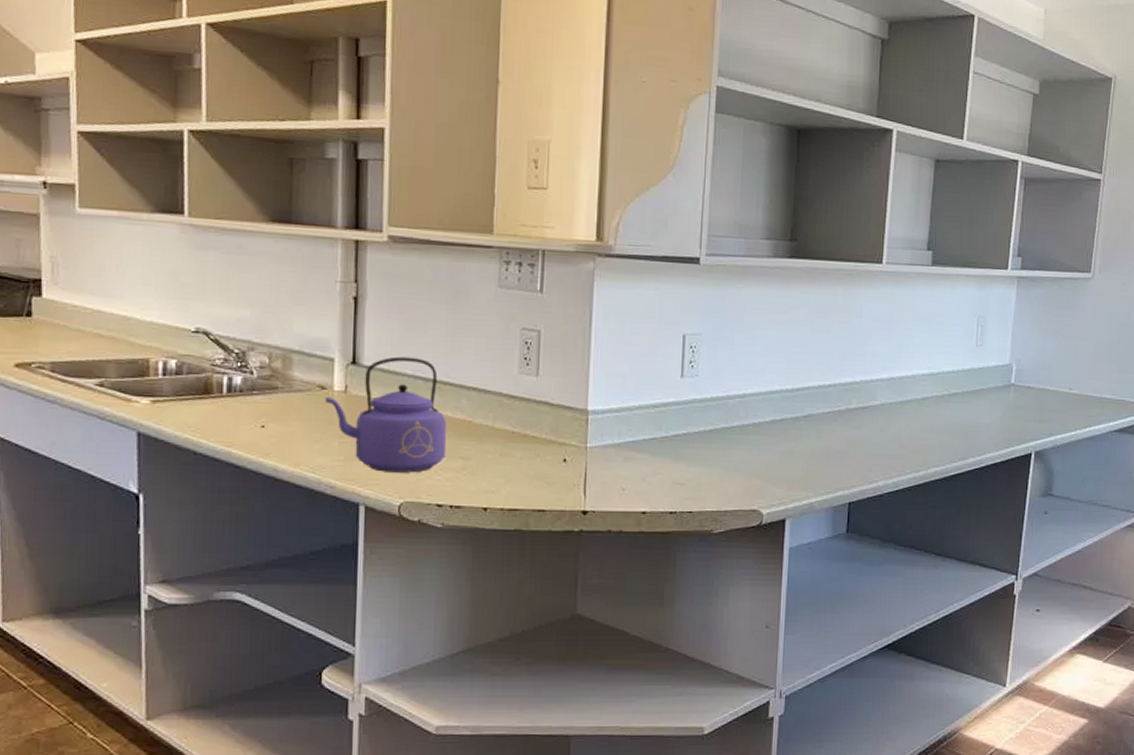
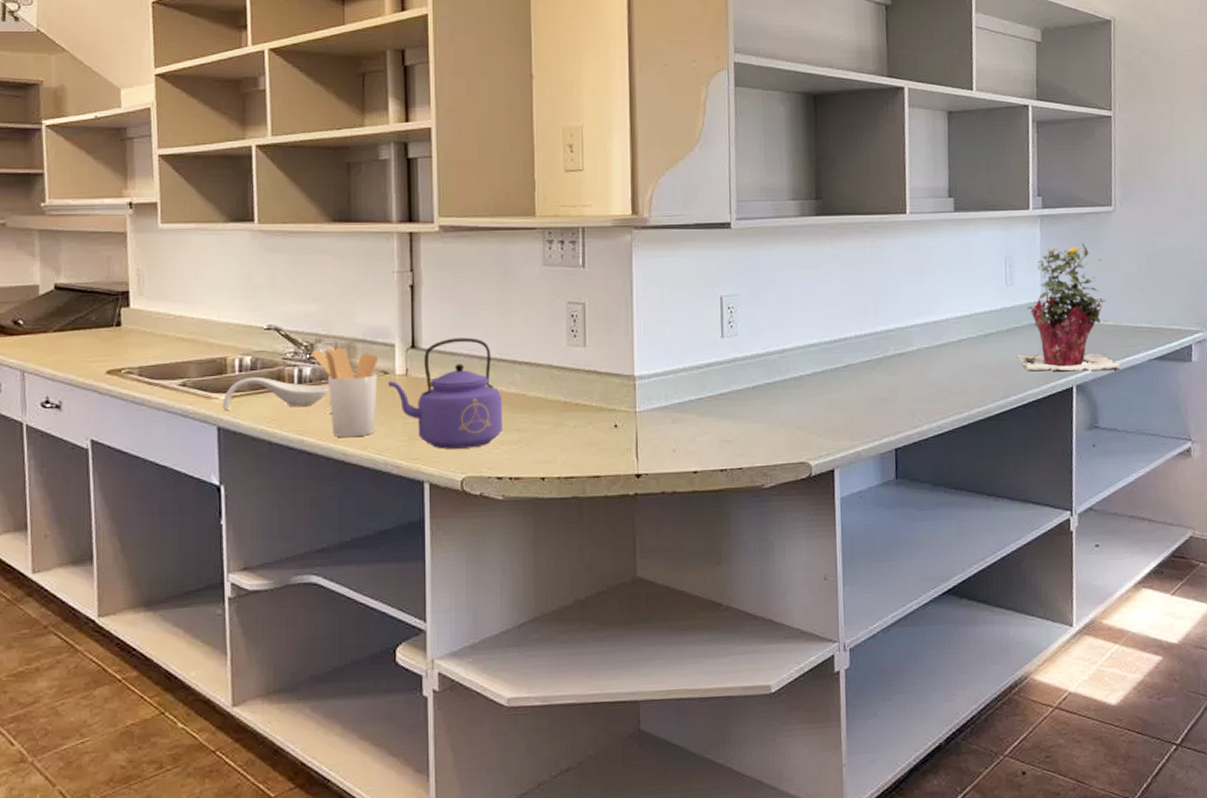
spoon rest: none [143,381,261,418] -> present [222,376,329,410]
utensil holder: none [243,357,316,453] -> present [311,347,379,438]
potted plant: none [980,308,1081,441] -> present [1017,243,1122,372]

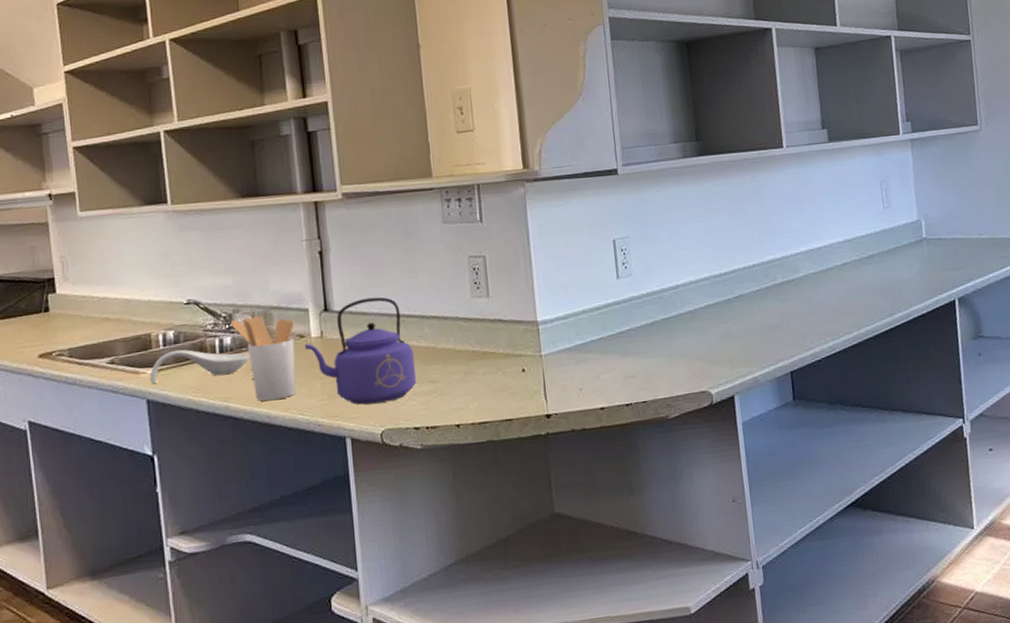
potted plant: present [1017,243,1122,372] -> none [899,162,1000,288]

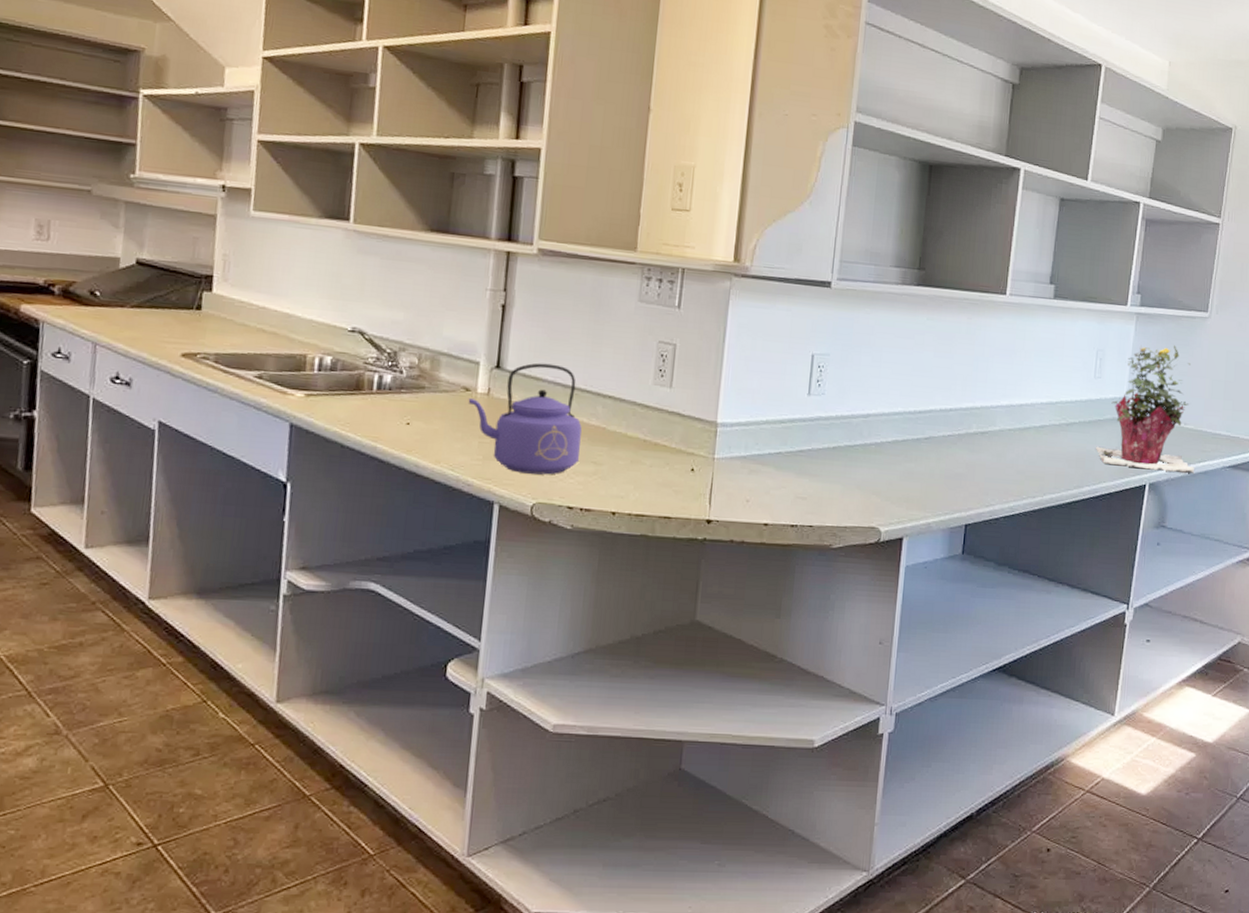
spoon rest: present [149,349,249,384] -> none [297,377,408,414]
utensil holder: present [230,315,297,401] -> none [394,358,462,451]
potted plant: none [899,162,1000,288] -> present [1096,345,1195,475]

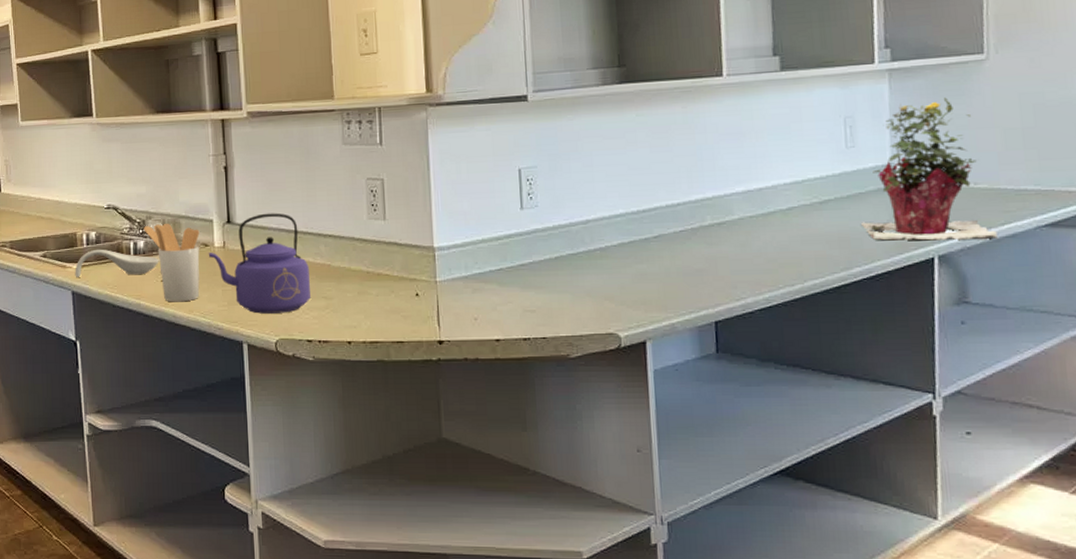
spoon rest: none [297,377,408,414] -> present [75,249,159,277]
utensil holder: none [394,358,462,451] -> present [144,223,200,302]

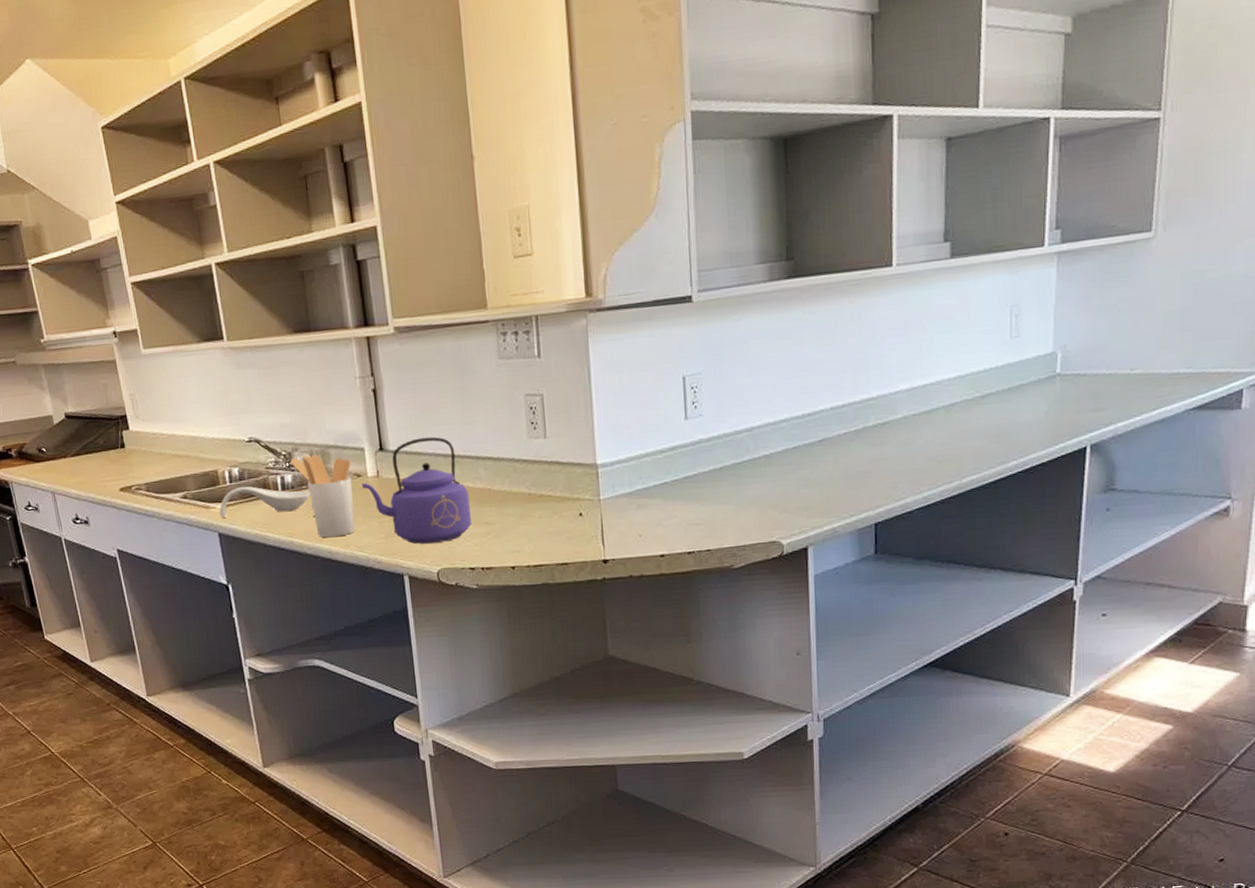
potted plant: present [861,97,999,241] -> none [1020,280,1149,432]

